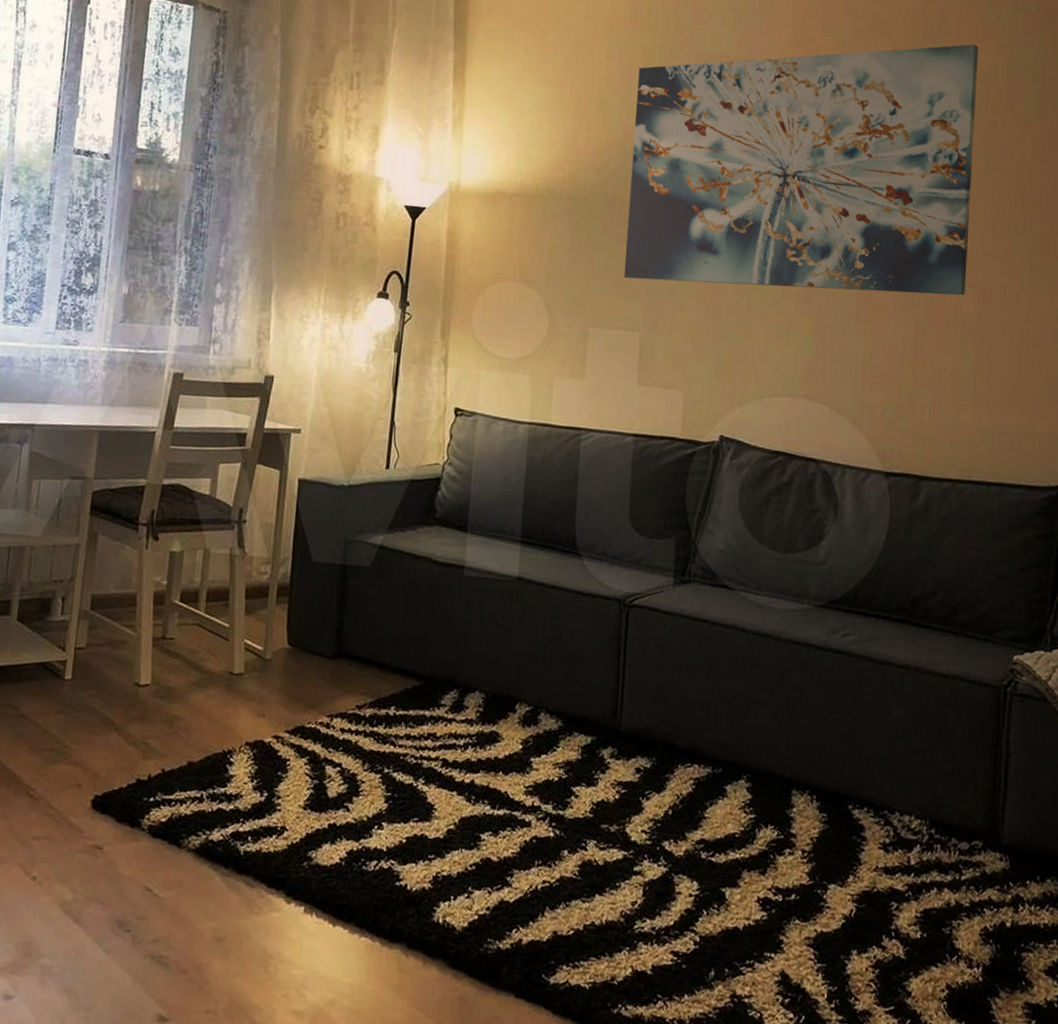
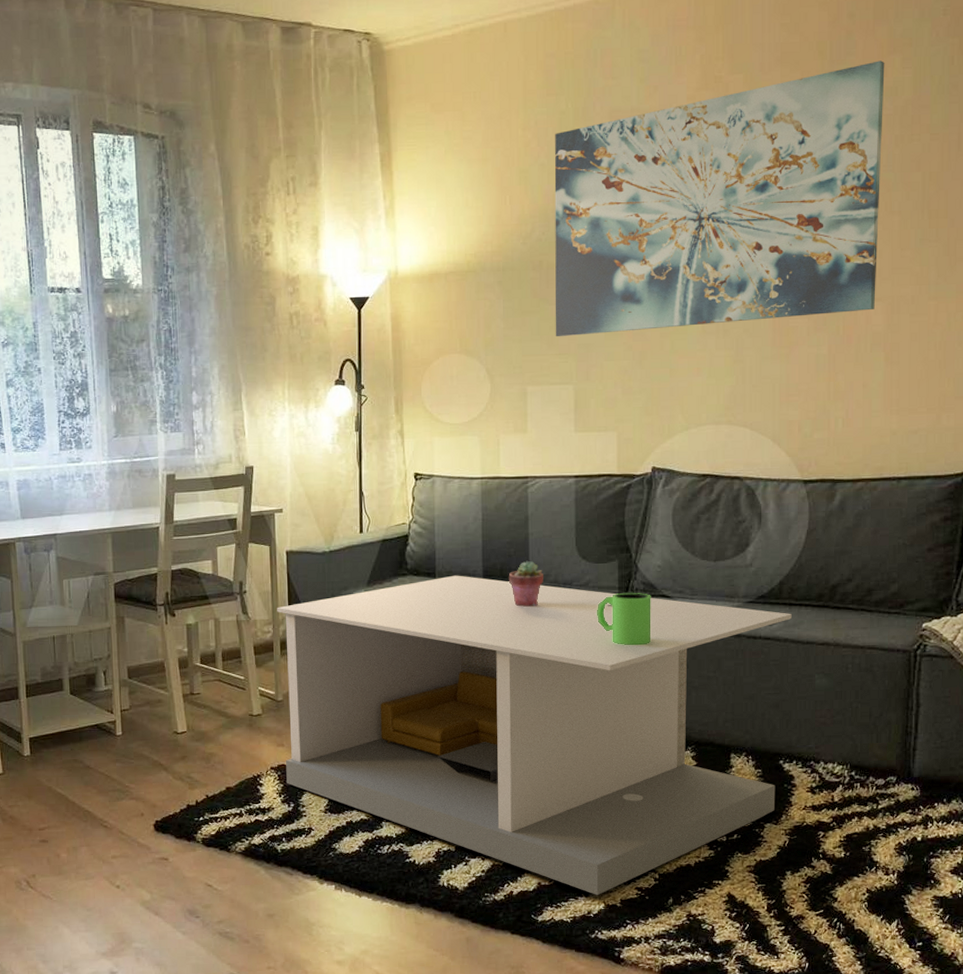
coffee table: none [262,532,868,956] -> present [277,575,792,895]
potted succulent: none [549,526,590,581] -> present [508,561,543,607]
mug: none [647,577,711,643] -> present [597,593,651,646]

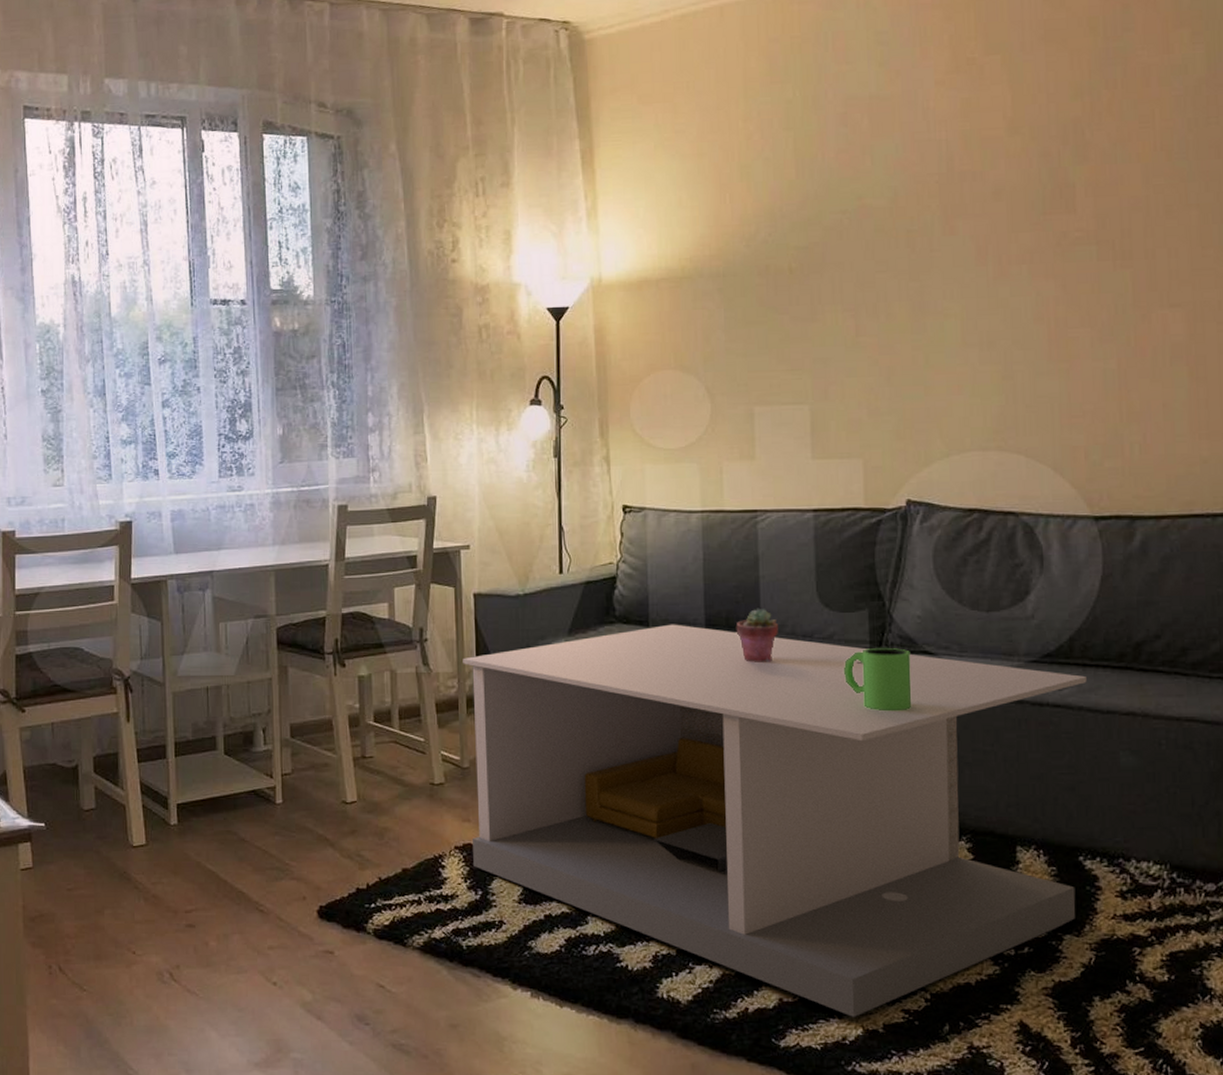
wall art: present [554,60,885,337] -> none [781,36,1174,351]

